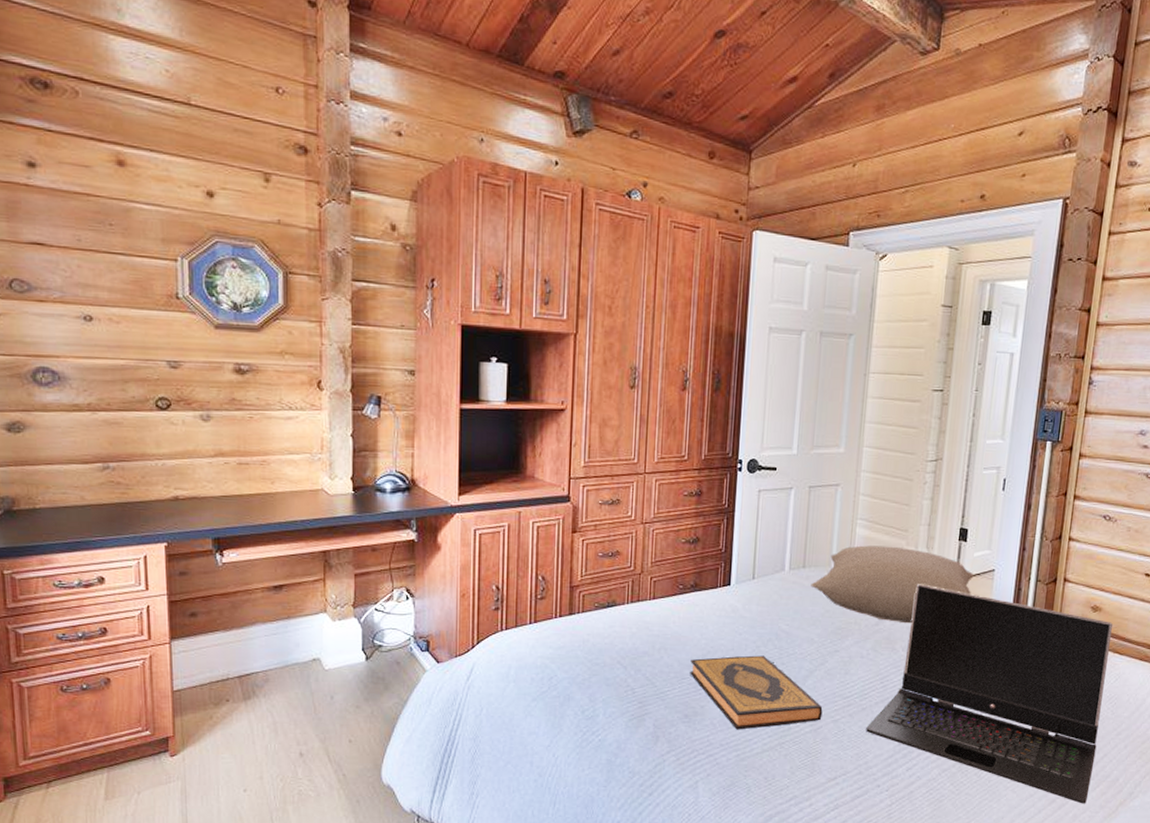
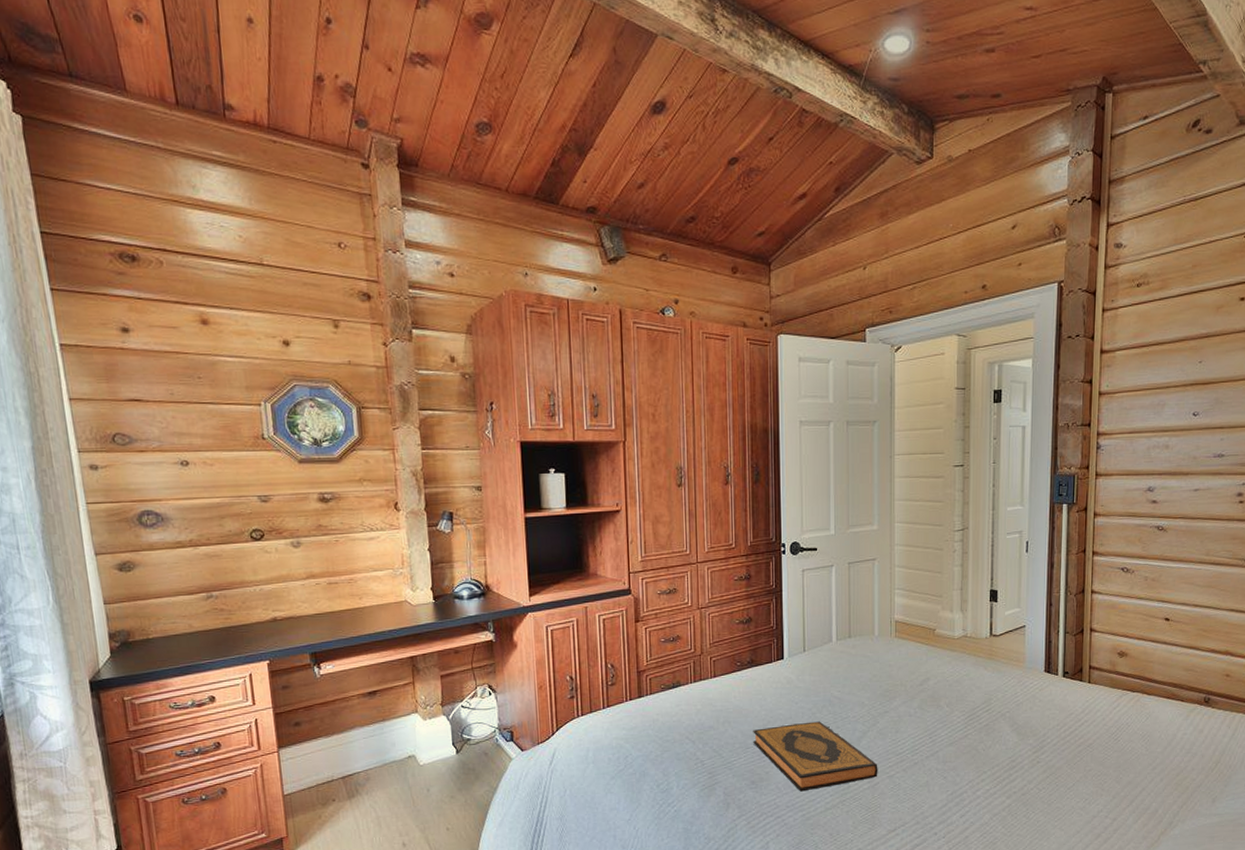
pillow: present [811,545,974,624] -> none [857,611,1007,682]
laptop computer: present [866,584,1113,804] -> none [920,644,1139,836]

